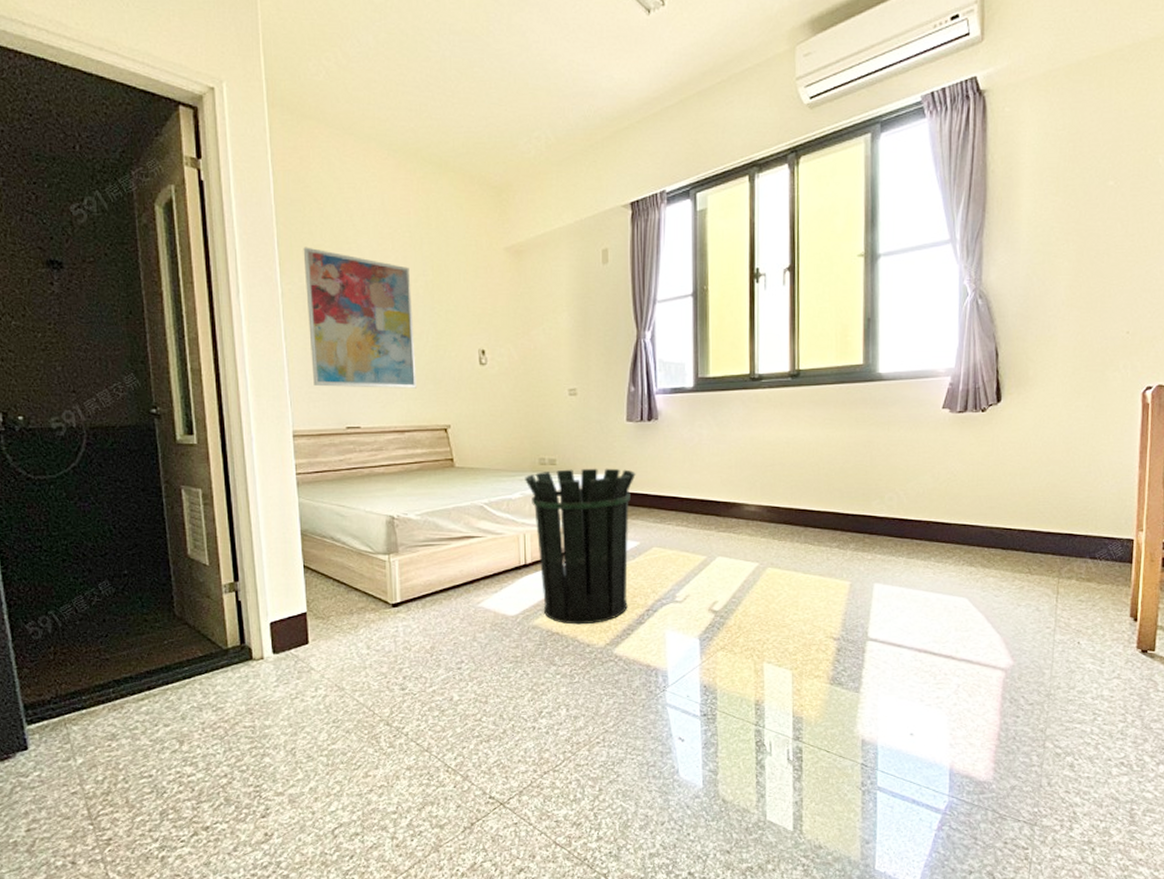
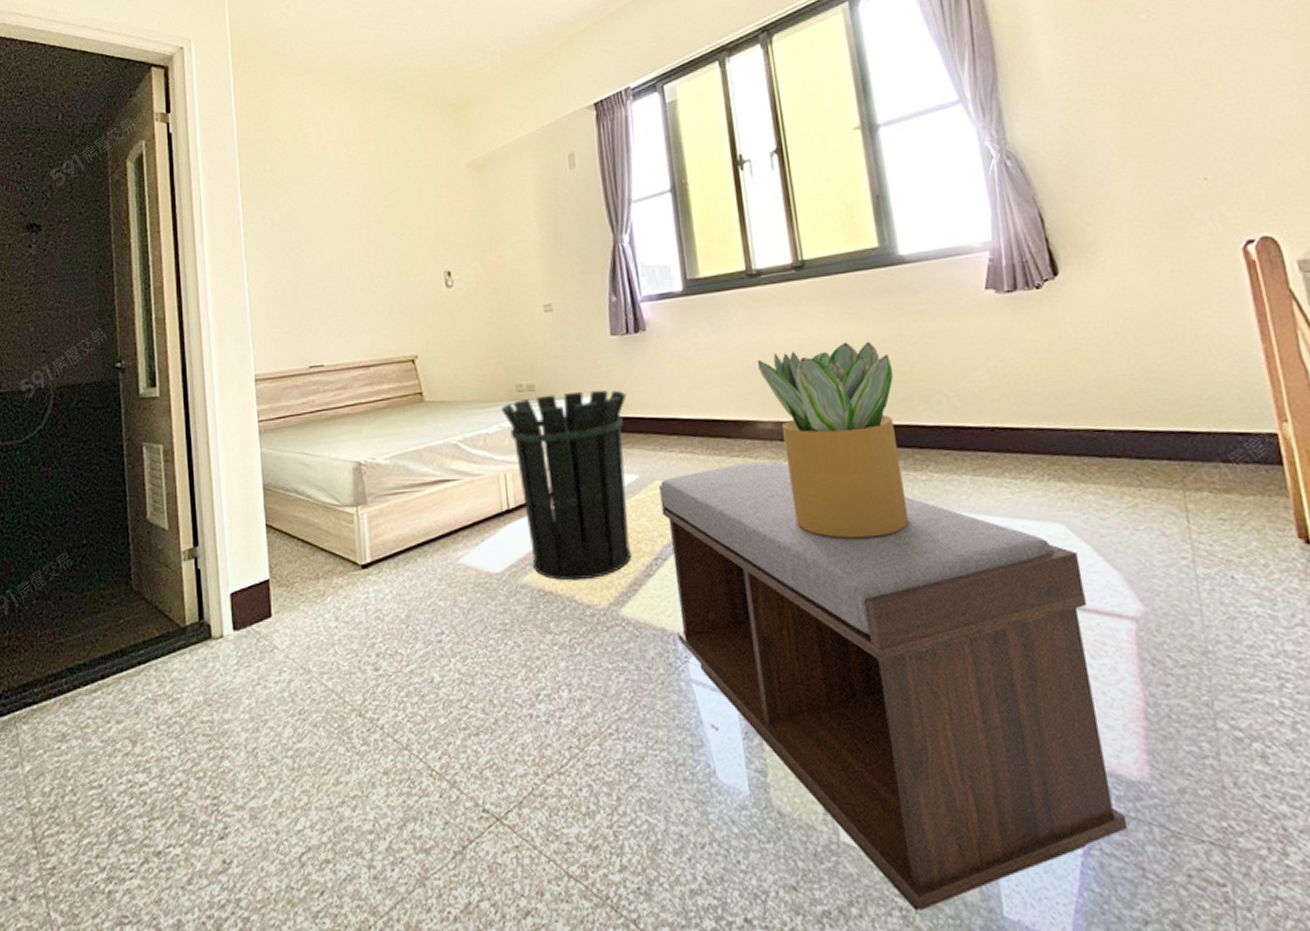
wall art: present [303,247,416,388] -> none [265,185,381,326]
bench: none [656,537,974,866] -> present [659,461,1128,910]
potted plant: none [749,443,859,602] -> present [757,340,909,539]

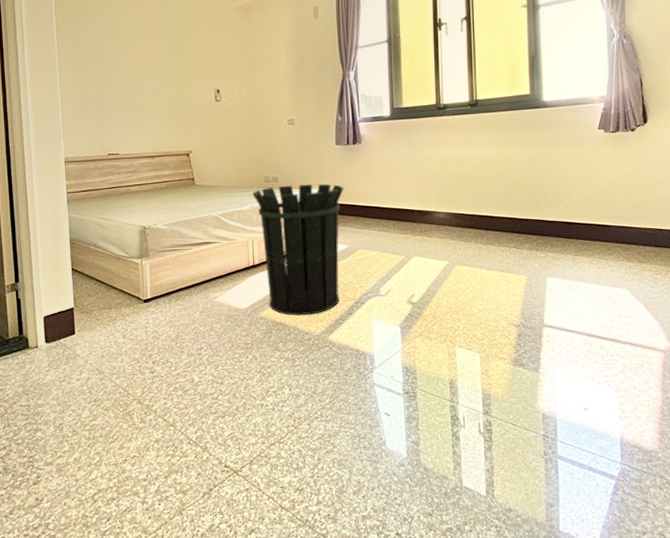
bench: present [659,461,1128,910] -> none [362,240,641,527]
potted plant: present [757,340,909,539] -> none [438,160,530,294]

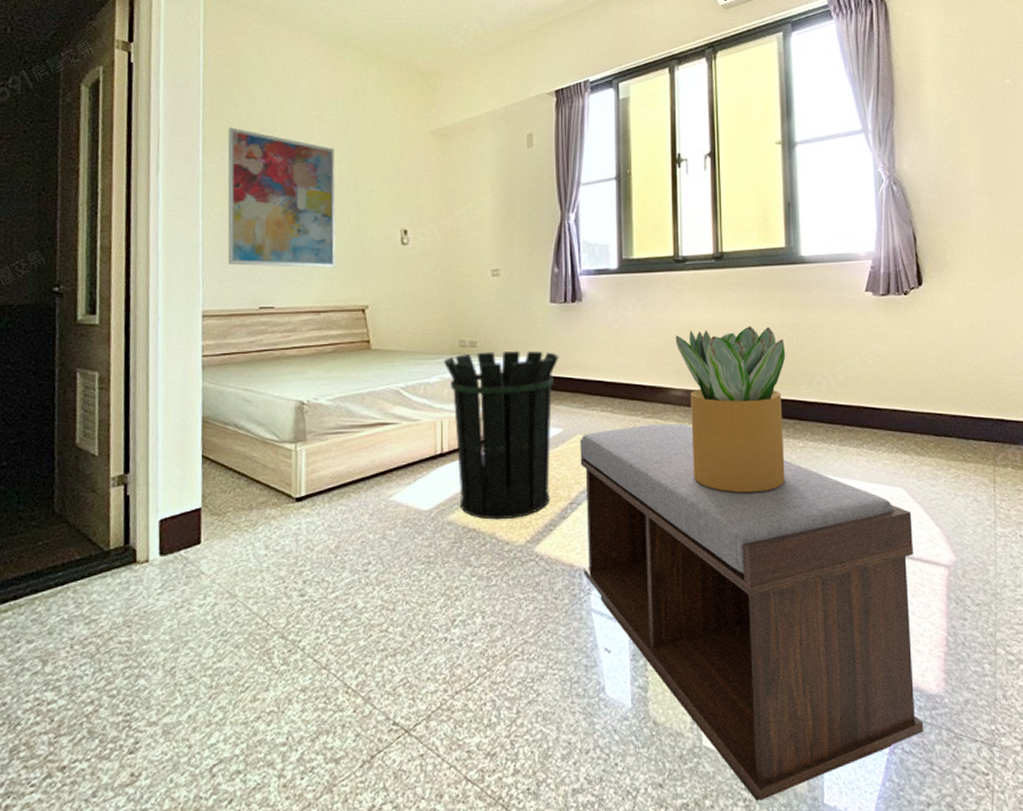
wall art: none [75,11,164,122] -> present [227,127,336,268]
bench: none [362,240,641,527] -> present [580,424,924,801]
potted plant: none [438,160,530,294] -> present [675,326,786,493]

